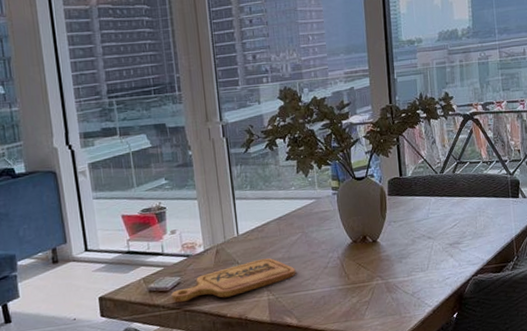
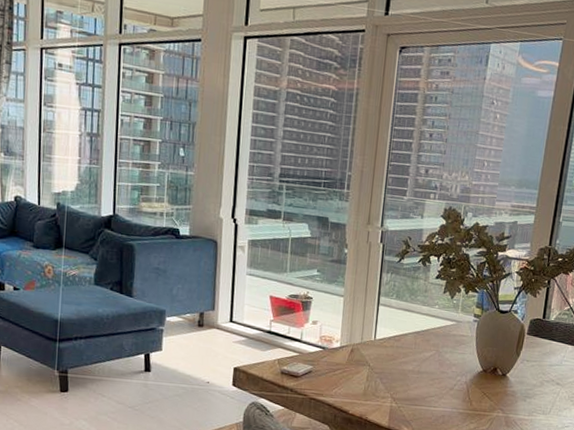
cutting board: present [171,258,296,302] -> none [300,366,423,396]

